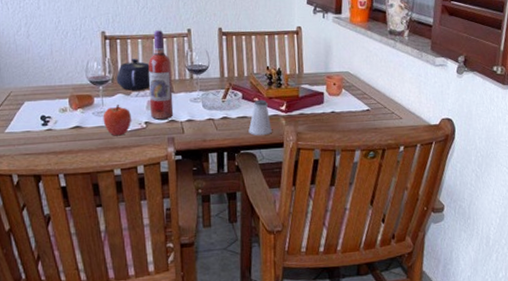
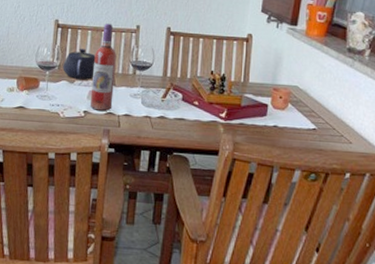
apple: present [103,105,131,136] -> none [45,91,72,121]
saltshaker: present [248,99,272,136] -> none [184,103,209,141]

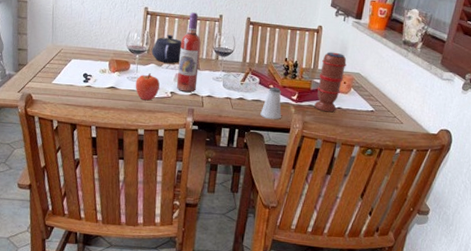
apple: none [45,91,72,121] -> present [135,73,160,101]
saltshaker: none [184,103,209,141] -> present [260,87,282,120]
spice grinder: none [246,62,282,132] -> present [314,52,347,113]

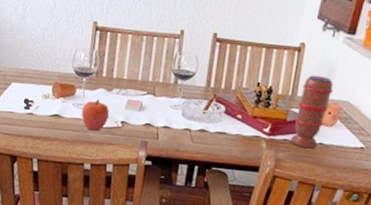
teapot: present [151,34,182,63] -> none [100,54,136,88]
wine bottle: present [176,12,201,92] -> none [127,27,158,122]
saltshaker: present [260,87,282,120] -> none [224,117,252,157]

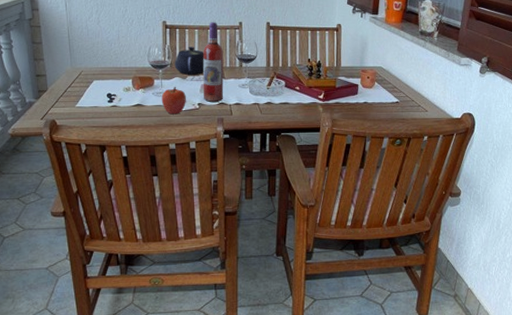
teapot: none [100,54,136,88] -> present [174,46,205,75]
wine bottle: none [127,27,158,122] -> present [203,22,224,102]
spice grinder: present [290,75,334,149] -> none [341,48,368,108]

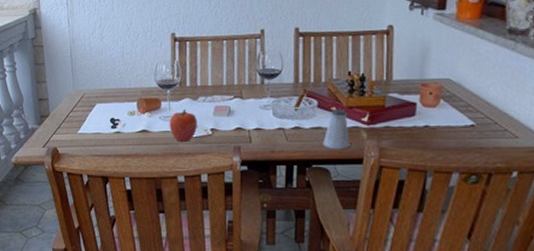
teapot: present [174,46,205,75] -> none [184,61,219,95]
wine bottle: present [203,22,224,102] -> none [216,31,241,127]
saltshaker: none [289,88,310,121] -> present [323,109,350,150]

